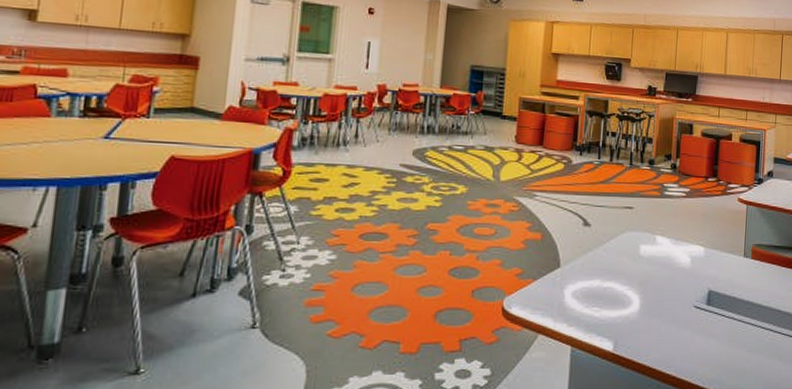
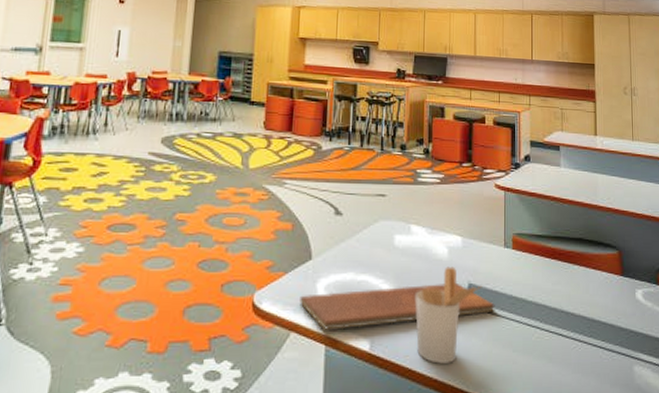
chopping board: none [547,289,733,332] -> present [300,282,495,330]
utensil holder: none [657,274,722,363] -> present [415,266,483,364]

